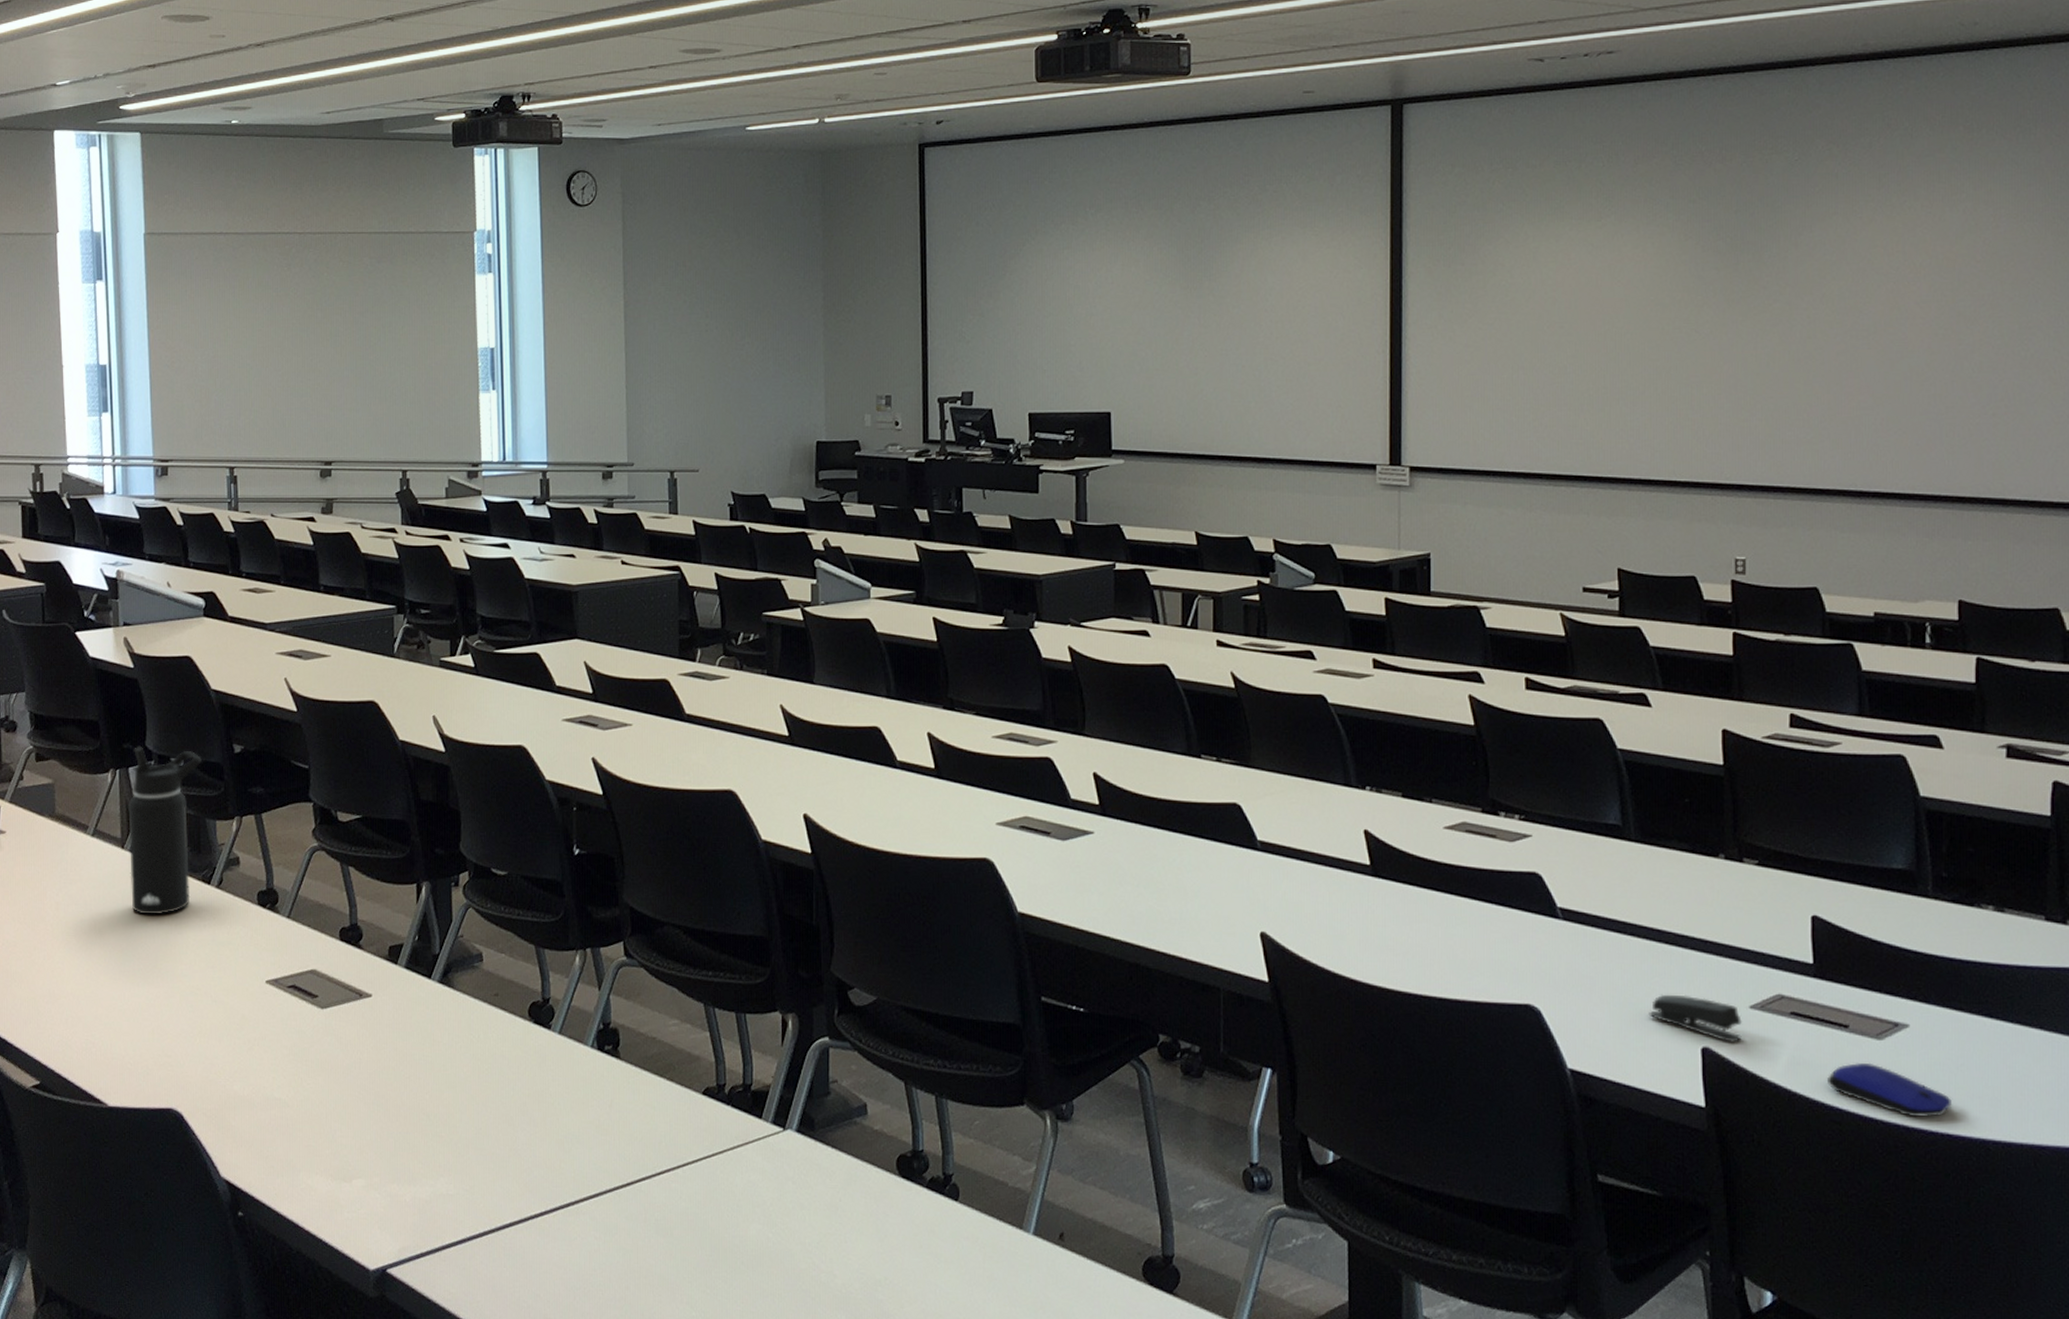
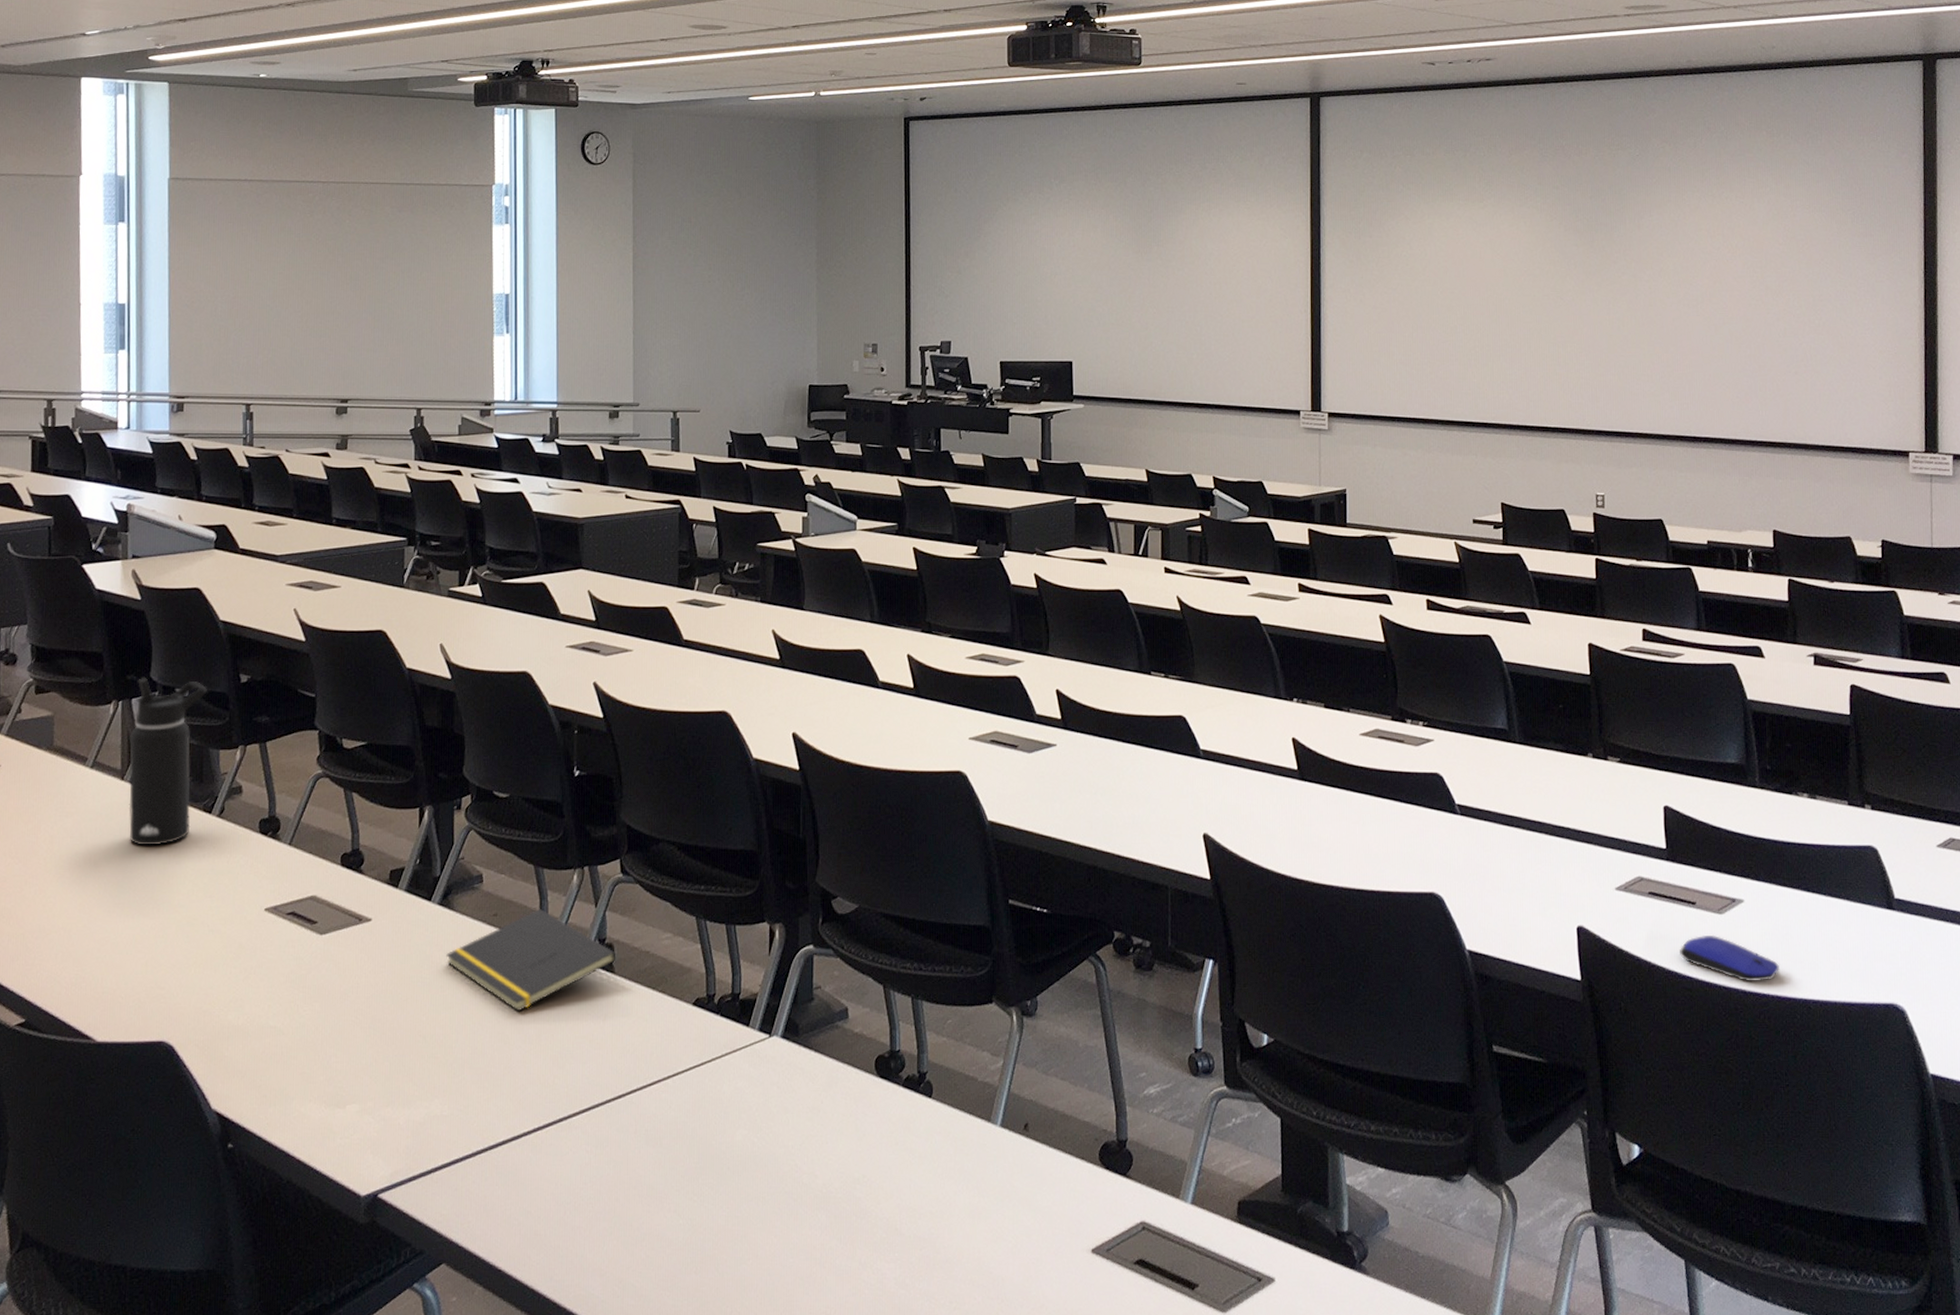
notepad: none [448,990,622,1094] -> present [446,909,616,1012]
stapler: present [1648,994,1742,1043] -> none [1533,879,1610,921]

